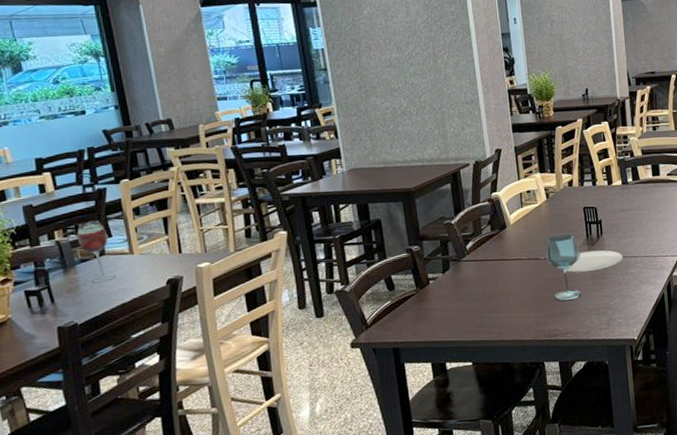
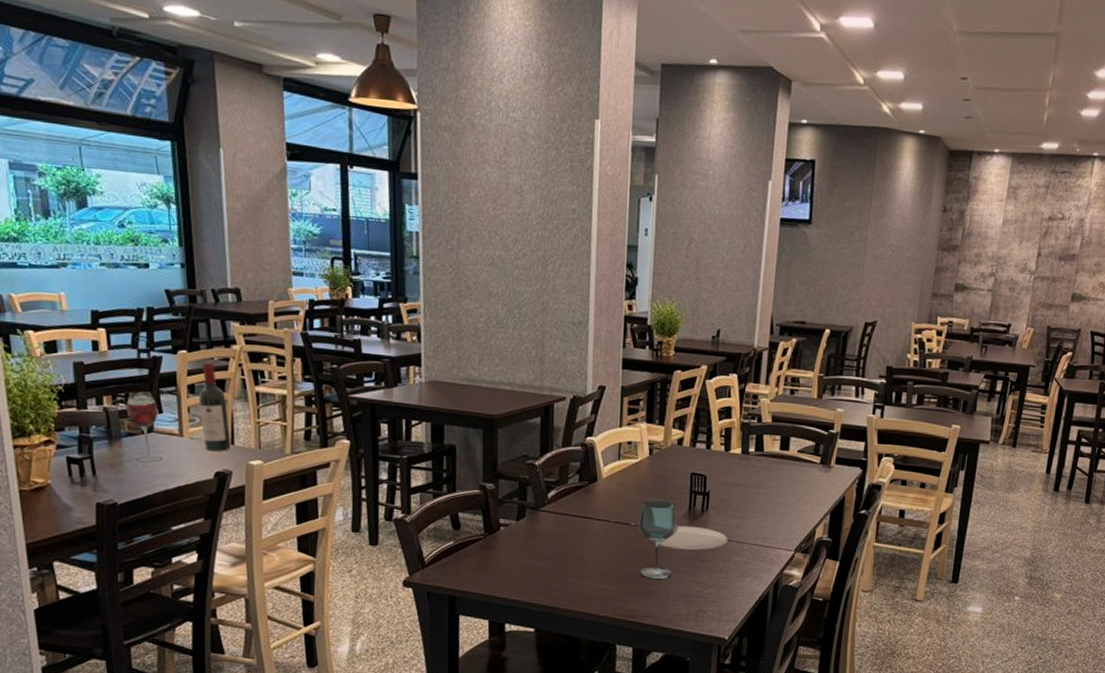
wine bottle: none [144,185,179,263] -> present [198,362,231,452]

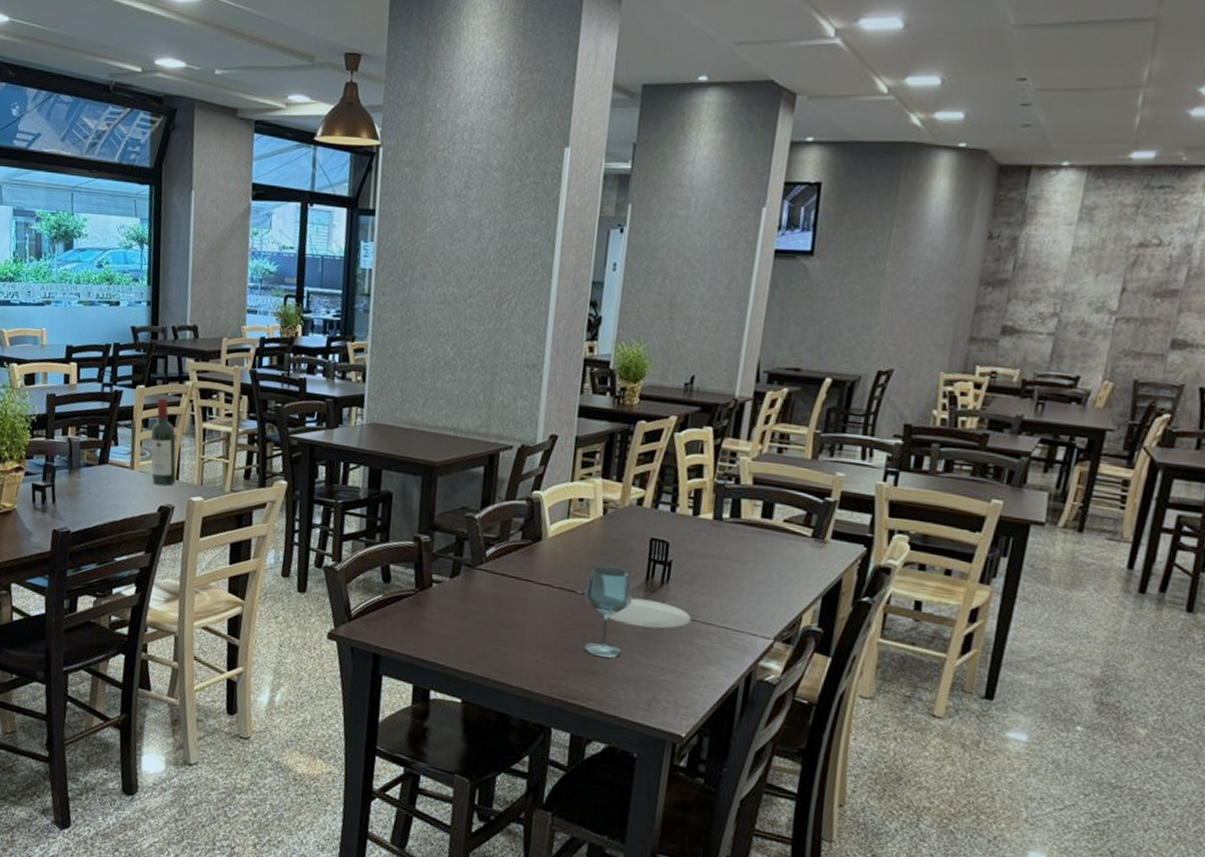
wineglass: present [126,391,162,463] -> none [87,423,115,494]

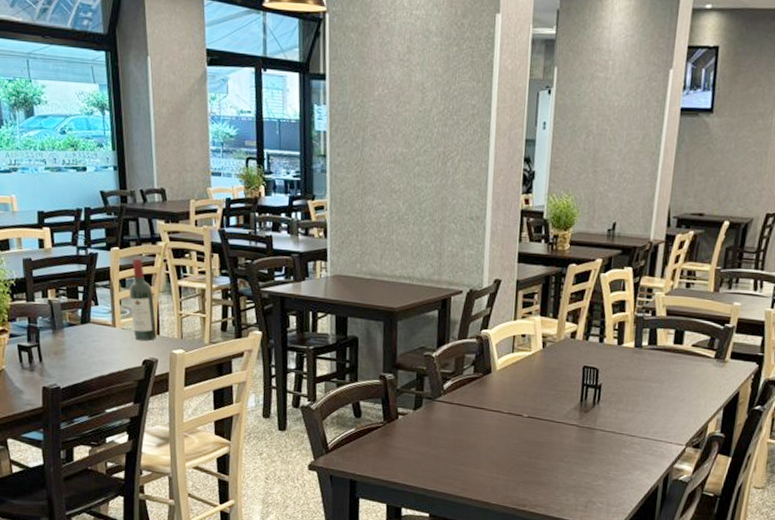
wine glass: present [583,565,633,658] -> none [528,391,570,470]
plate: present [597,597,692,630] -> none [540,418,619,444]

